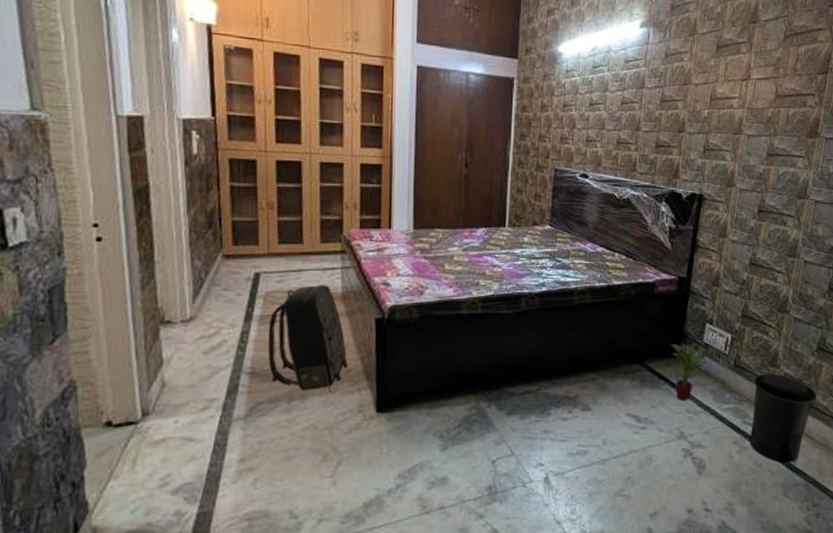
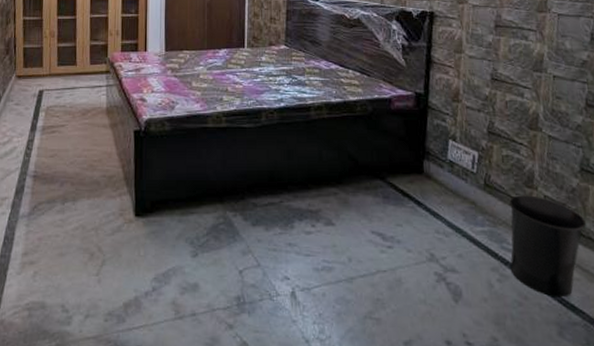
backpack: present [267,285,348,393] -> none [47,101,111,196]
potted plant: present [670,342,709,400] -> none [412,159,455,220]

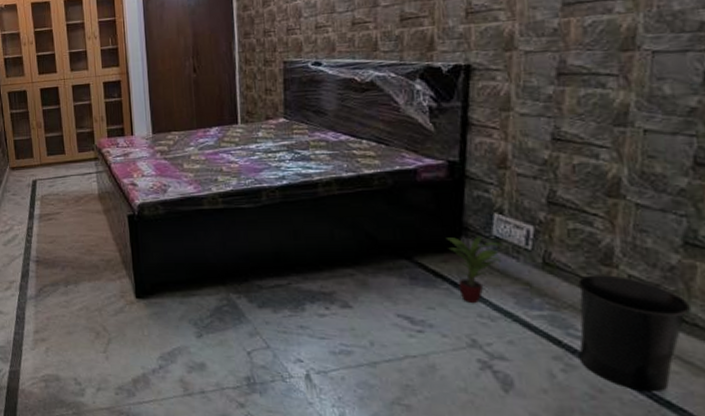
potted plant: none [412,159,455,220] -> present [445,236,502,303]

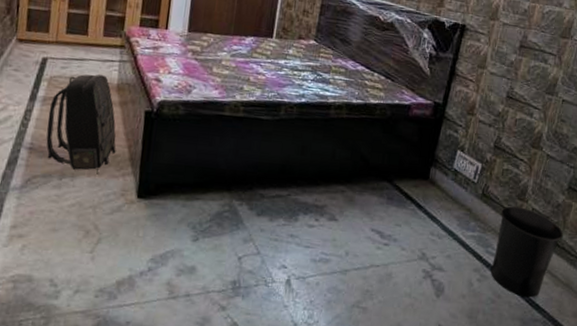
backpack: none [46,188,109,279] -> present [46,74,116,174]
potted plant: present [445,236,502,303] -> none [420,166,459,223]

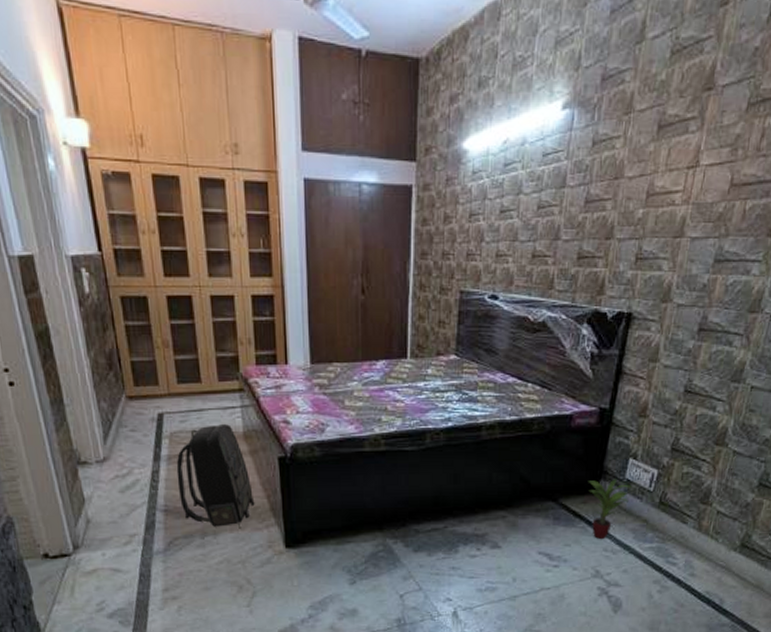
potted plant: none [420,166,459,223] -> present [588,479,632,539]
waste bin: present [490,206,563,298] -> none [672,511,753,604]

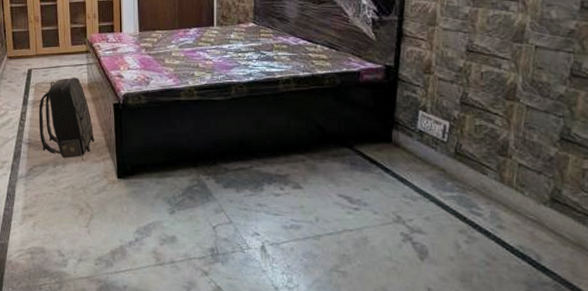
potted plant: present [588,479,632,539] -> none [380,129,425,185]

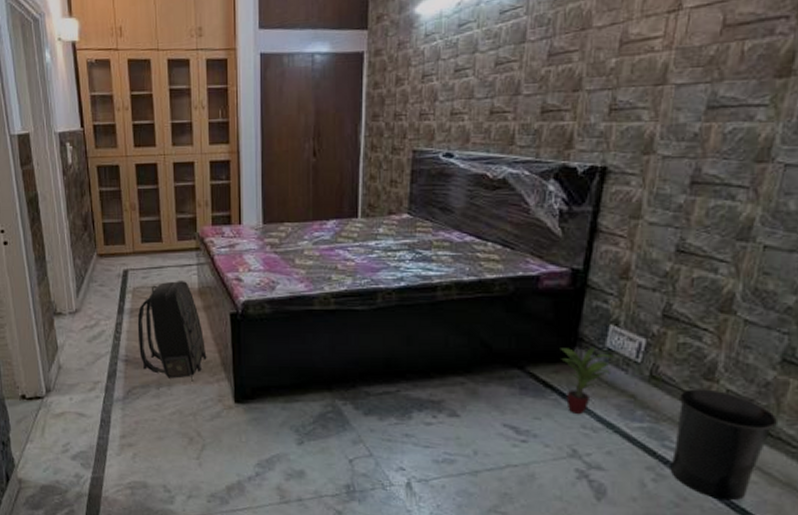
potted plant: none [380,129,425,185] -> present [560,347,614,414]
waste bin: none [479,163,563,259] -> present [670,388,777,501]

